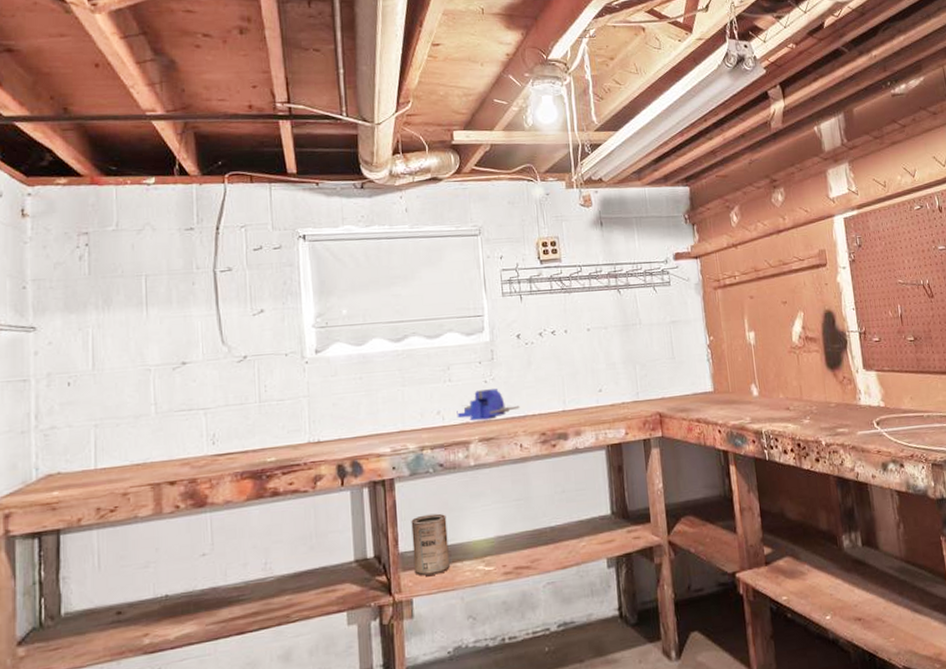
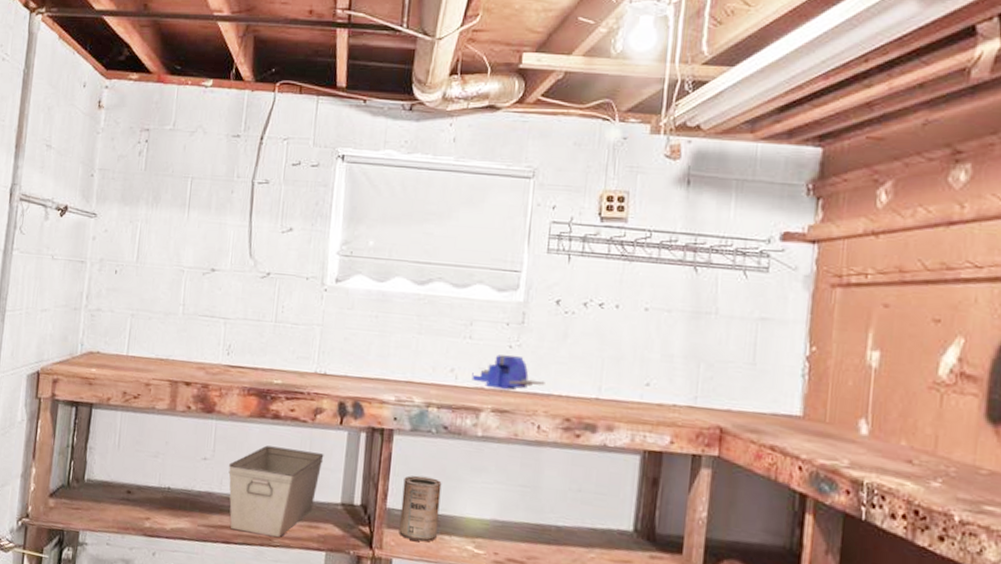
storage bin: none [232,518,331,619] -> present [228,445,324,537]

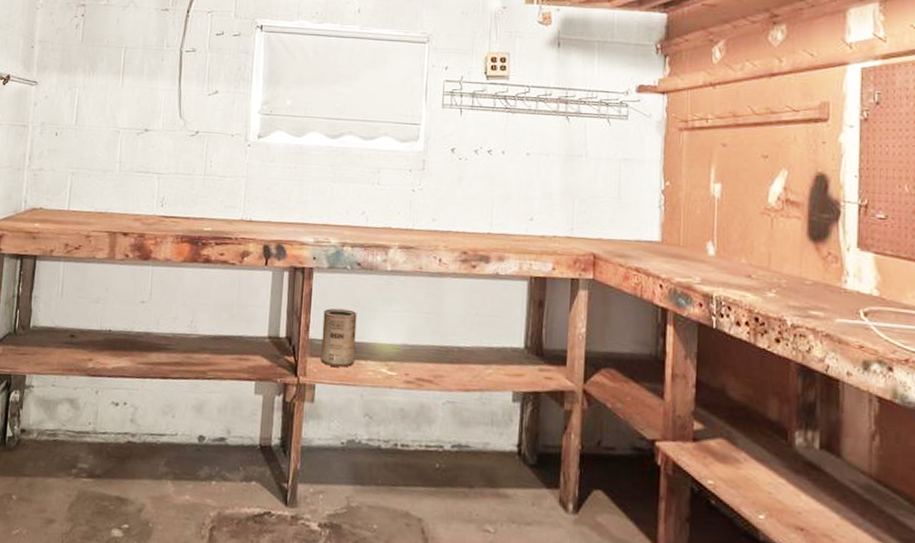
storage bin: present [228,445,324,537] -> none [165,287,252,370]
bench vise: present [471,355,545,391] -> none [380,197,444,229]

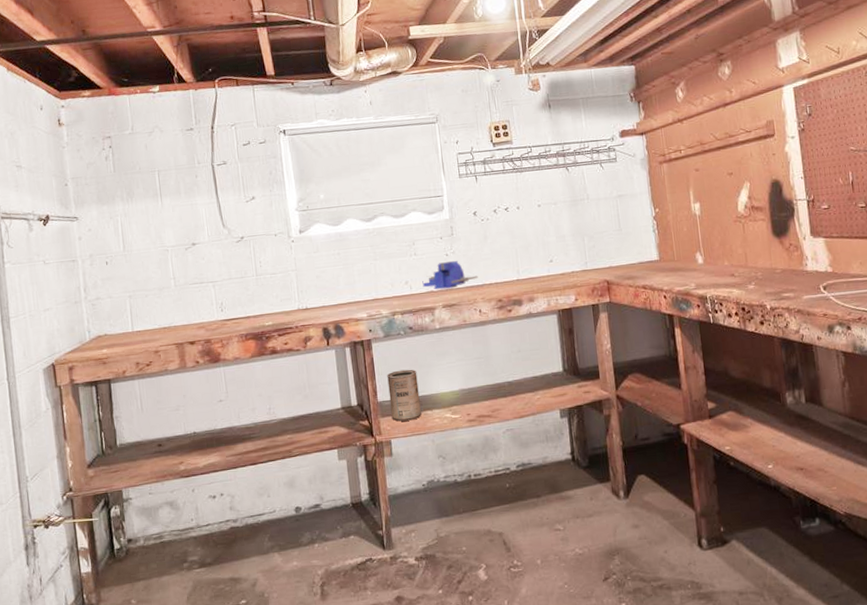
bench vise: none [380,197,444,229] -> present [422,260,478,290]

